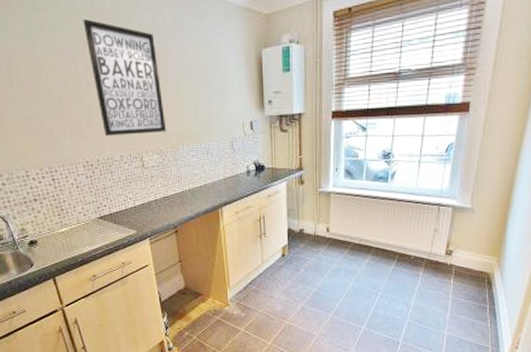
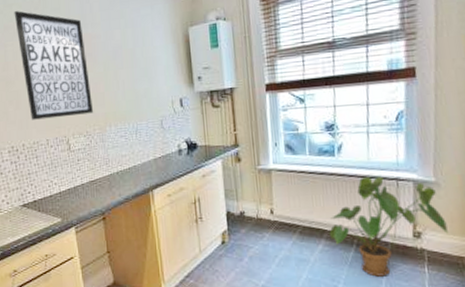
house plant: none [375,202,475,286] -> present [329,176,448,277]

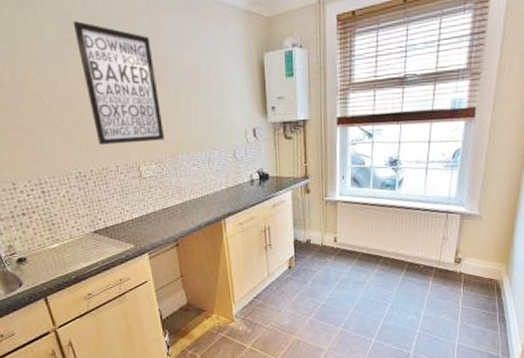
house plant: present [329,176,448,277] -> none [384,209,483,296]

